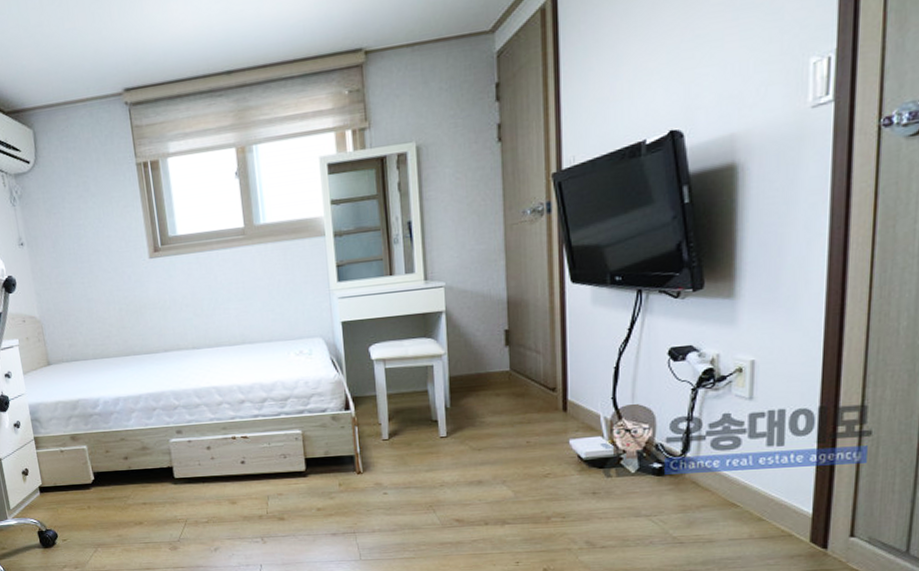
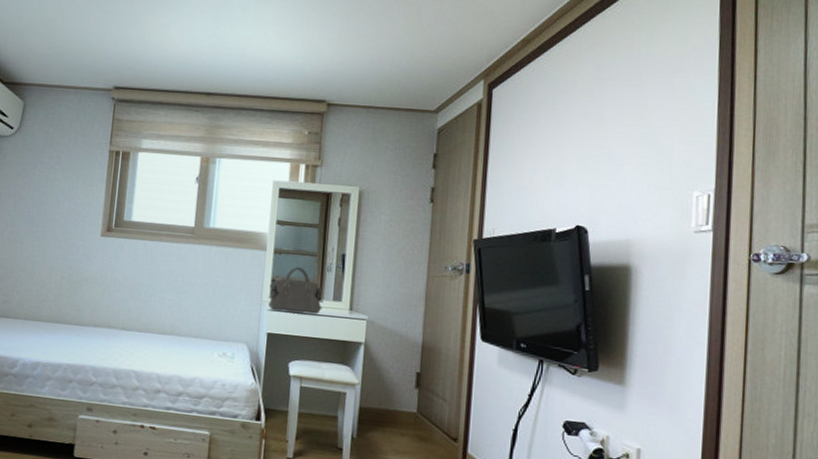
shoulder bag: none [336,246,396,298] -> present [268,267,324,314]

